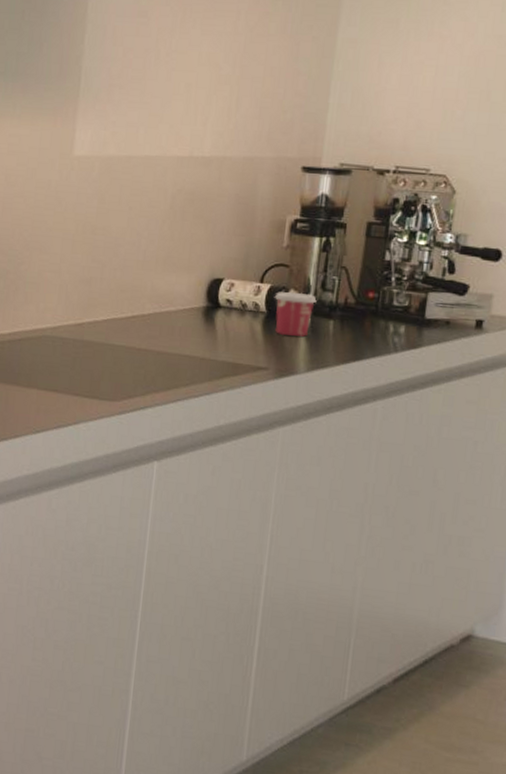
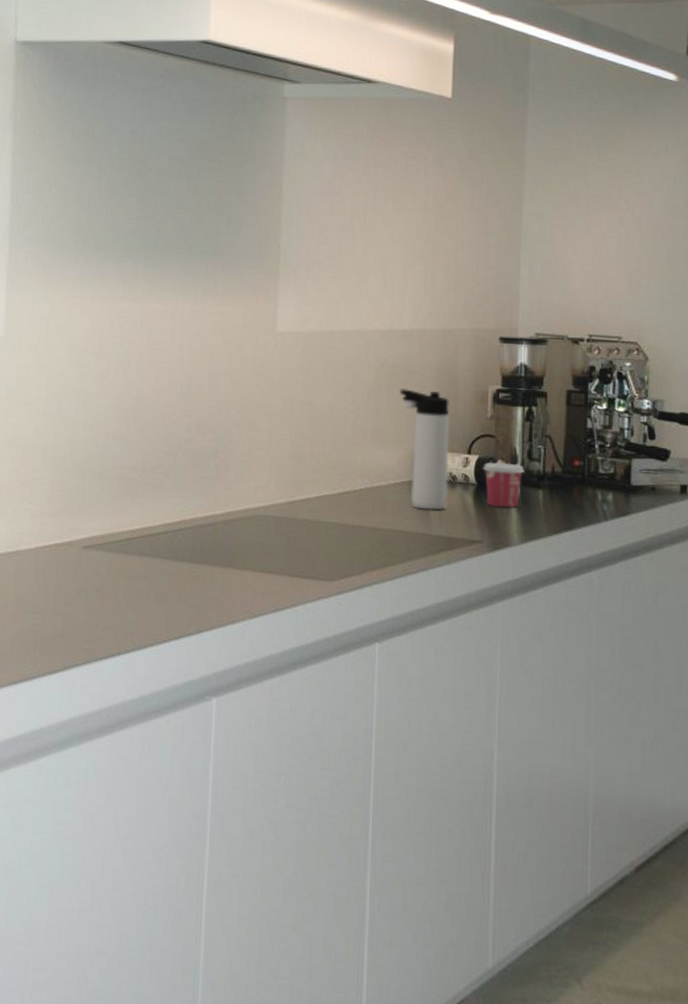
thermos bottle: none [195,216,245,337] -> present [400,388,449,511]

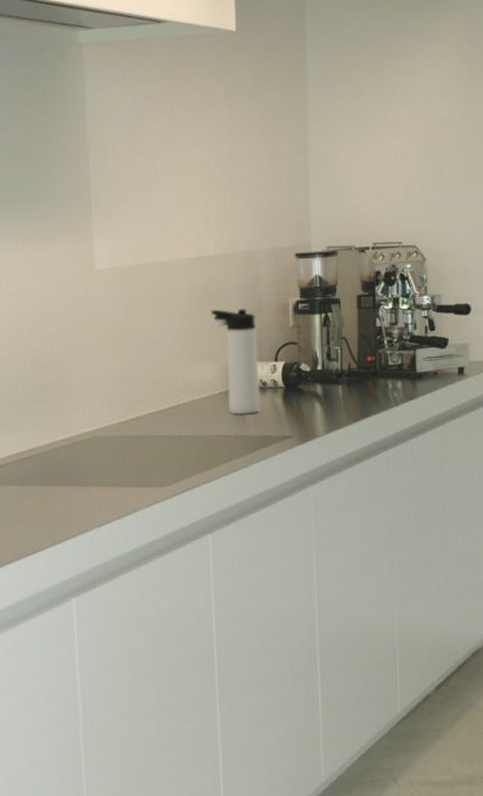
cup: present [482,462,525,508] -> none [288,365,325,405]

